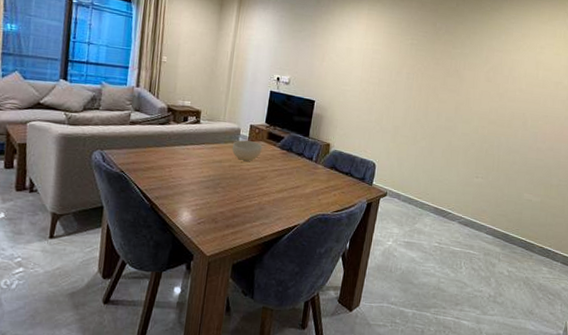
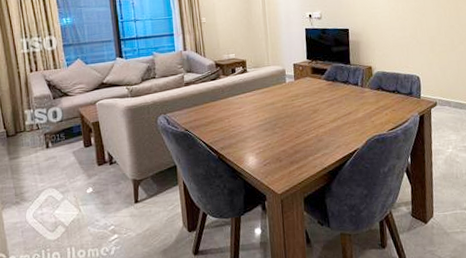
bowl: present [232,140,263,161] -> none [280,78,309,99]

